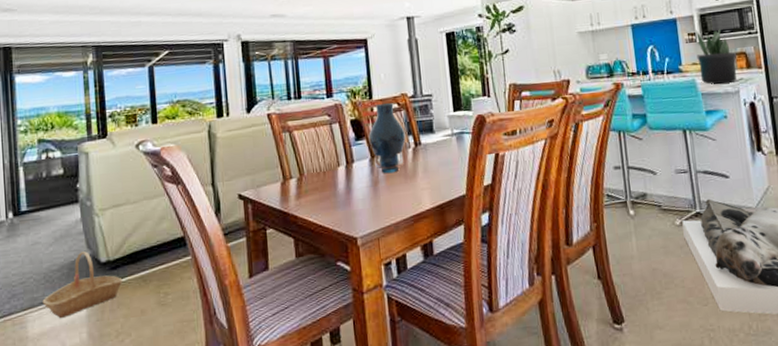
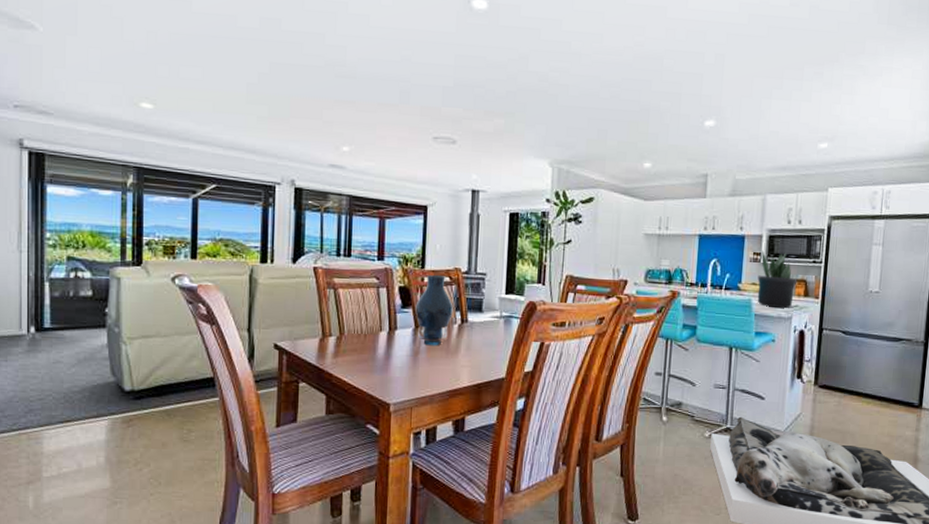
basket: present [42,251,124,318] -> none [60,377,147,439]

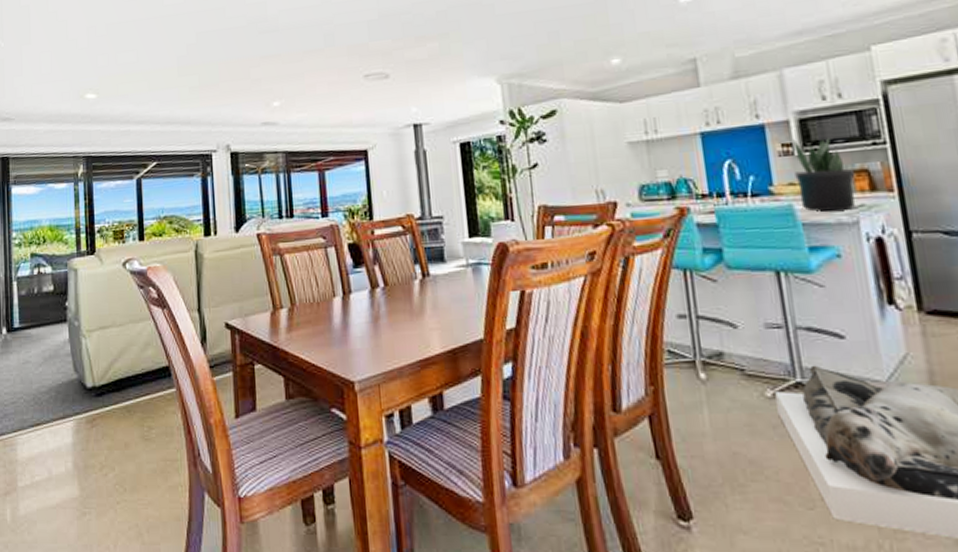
vase: present [415,275,453,346] -> none [368,225,412,309]

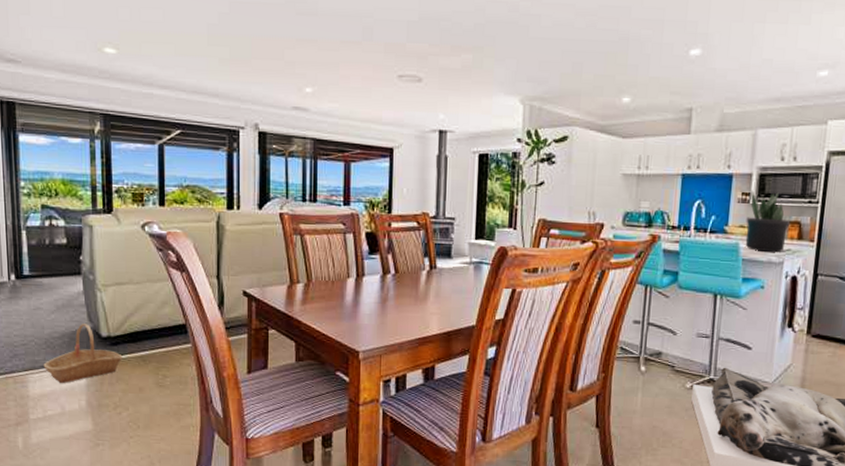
basket: none [31,374,109,443] -> present [43,324,124,383]

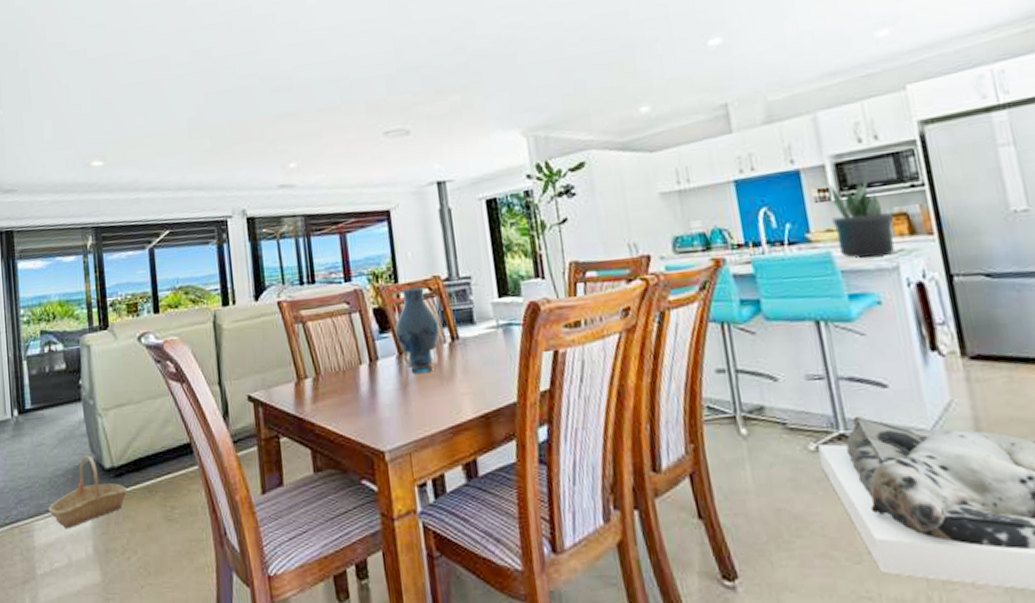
vase: none [383,220,421,293] -> present [395,288,440,375]

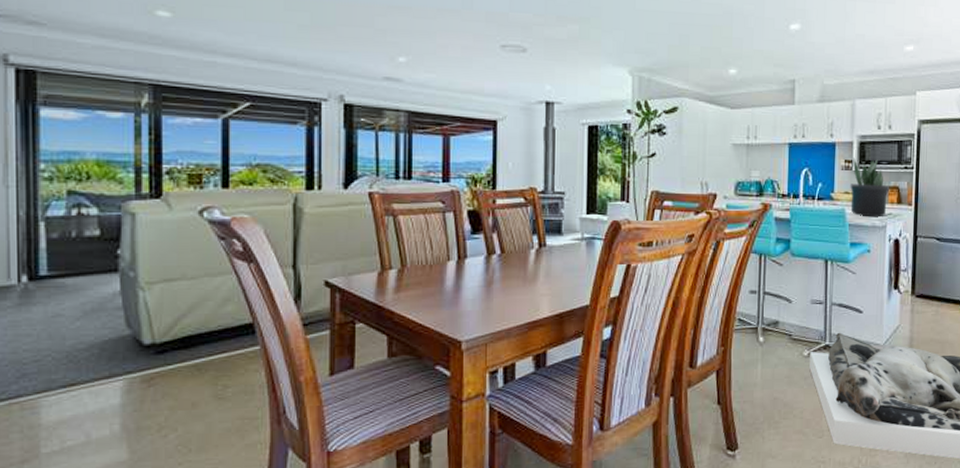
basket: present [48,455,129,528] -> none [63,330,173,405]
vase: present [395,288,440,375] -> none [487,196,529,274]

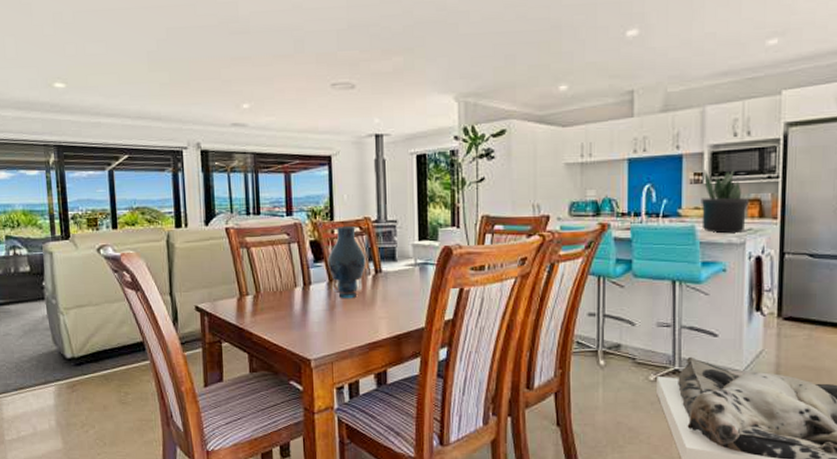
vase: none [487,196,529,274] -> present [328,227,366,299]

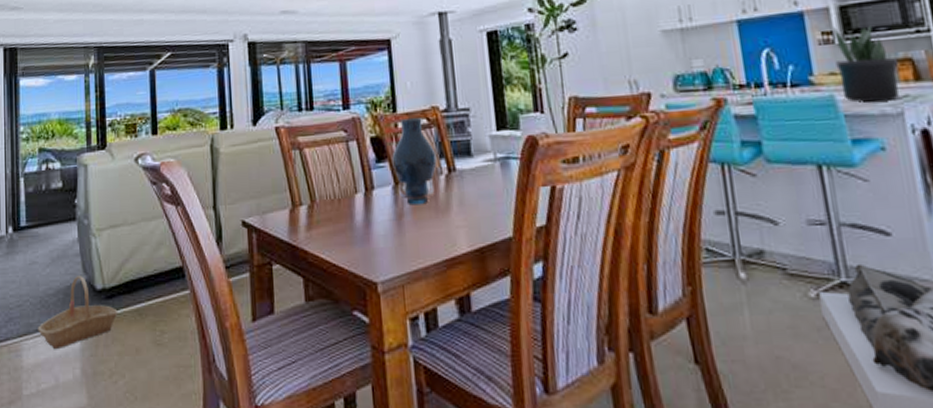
basket: none [15,346,88,404] -> present [38,276,119,349]

